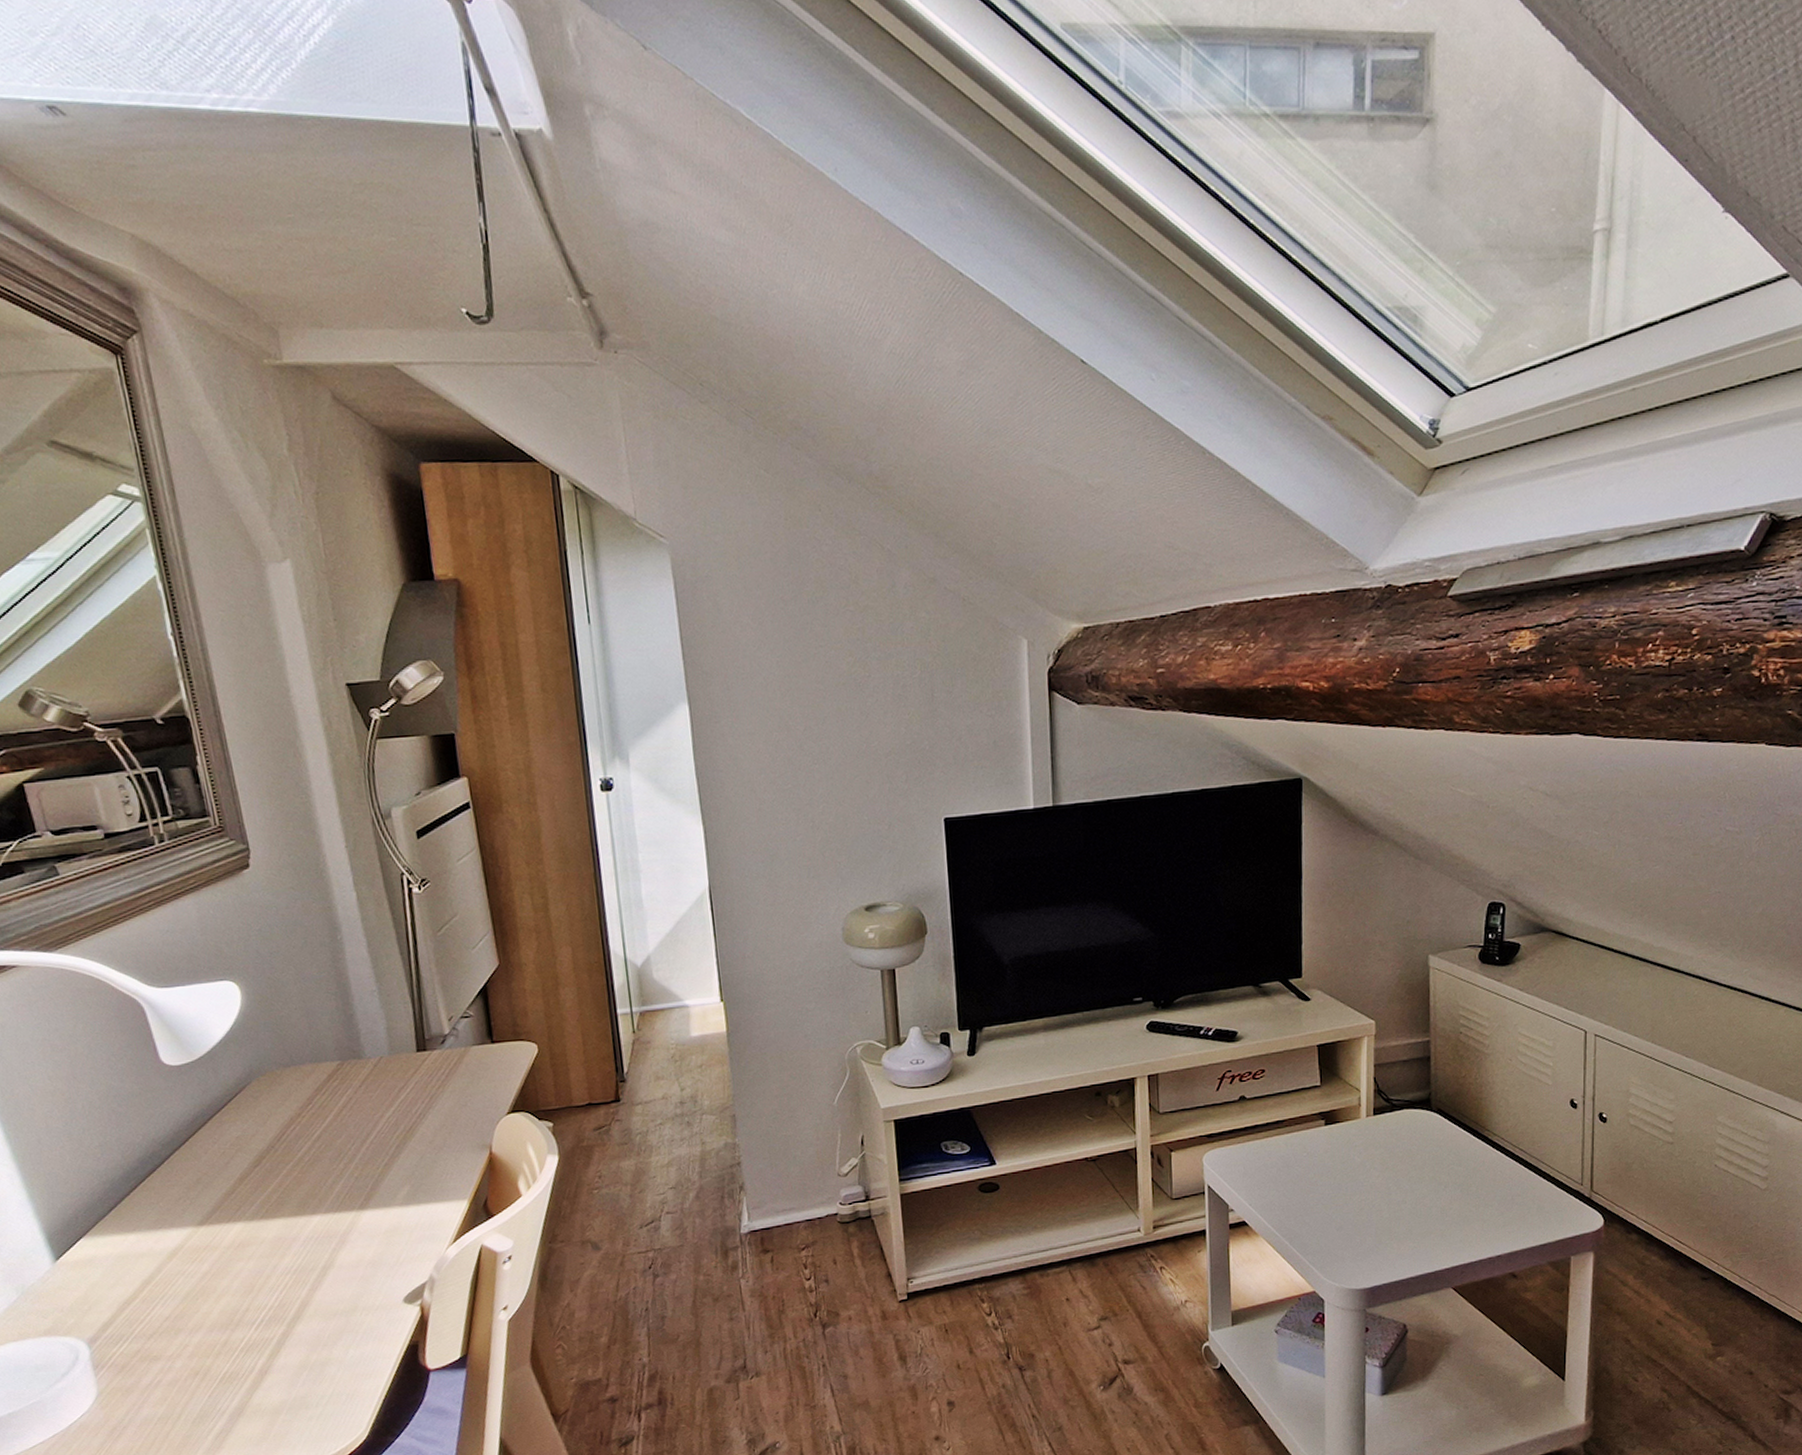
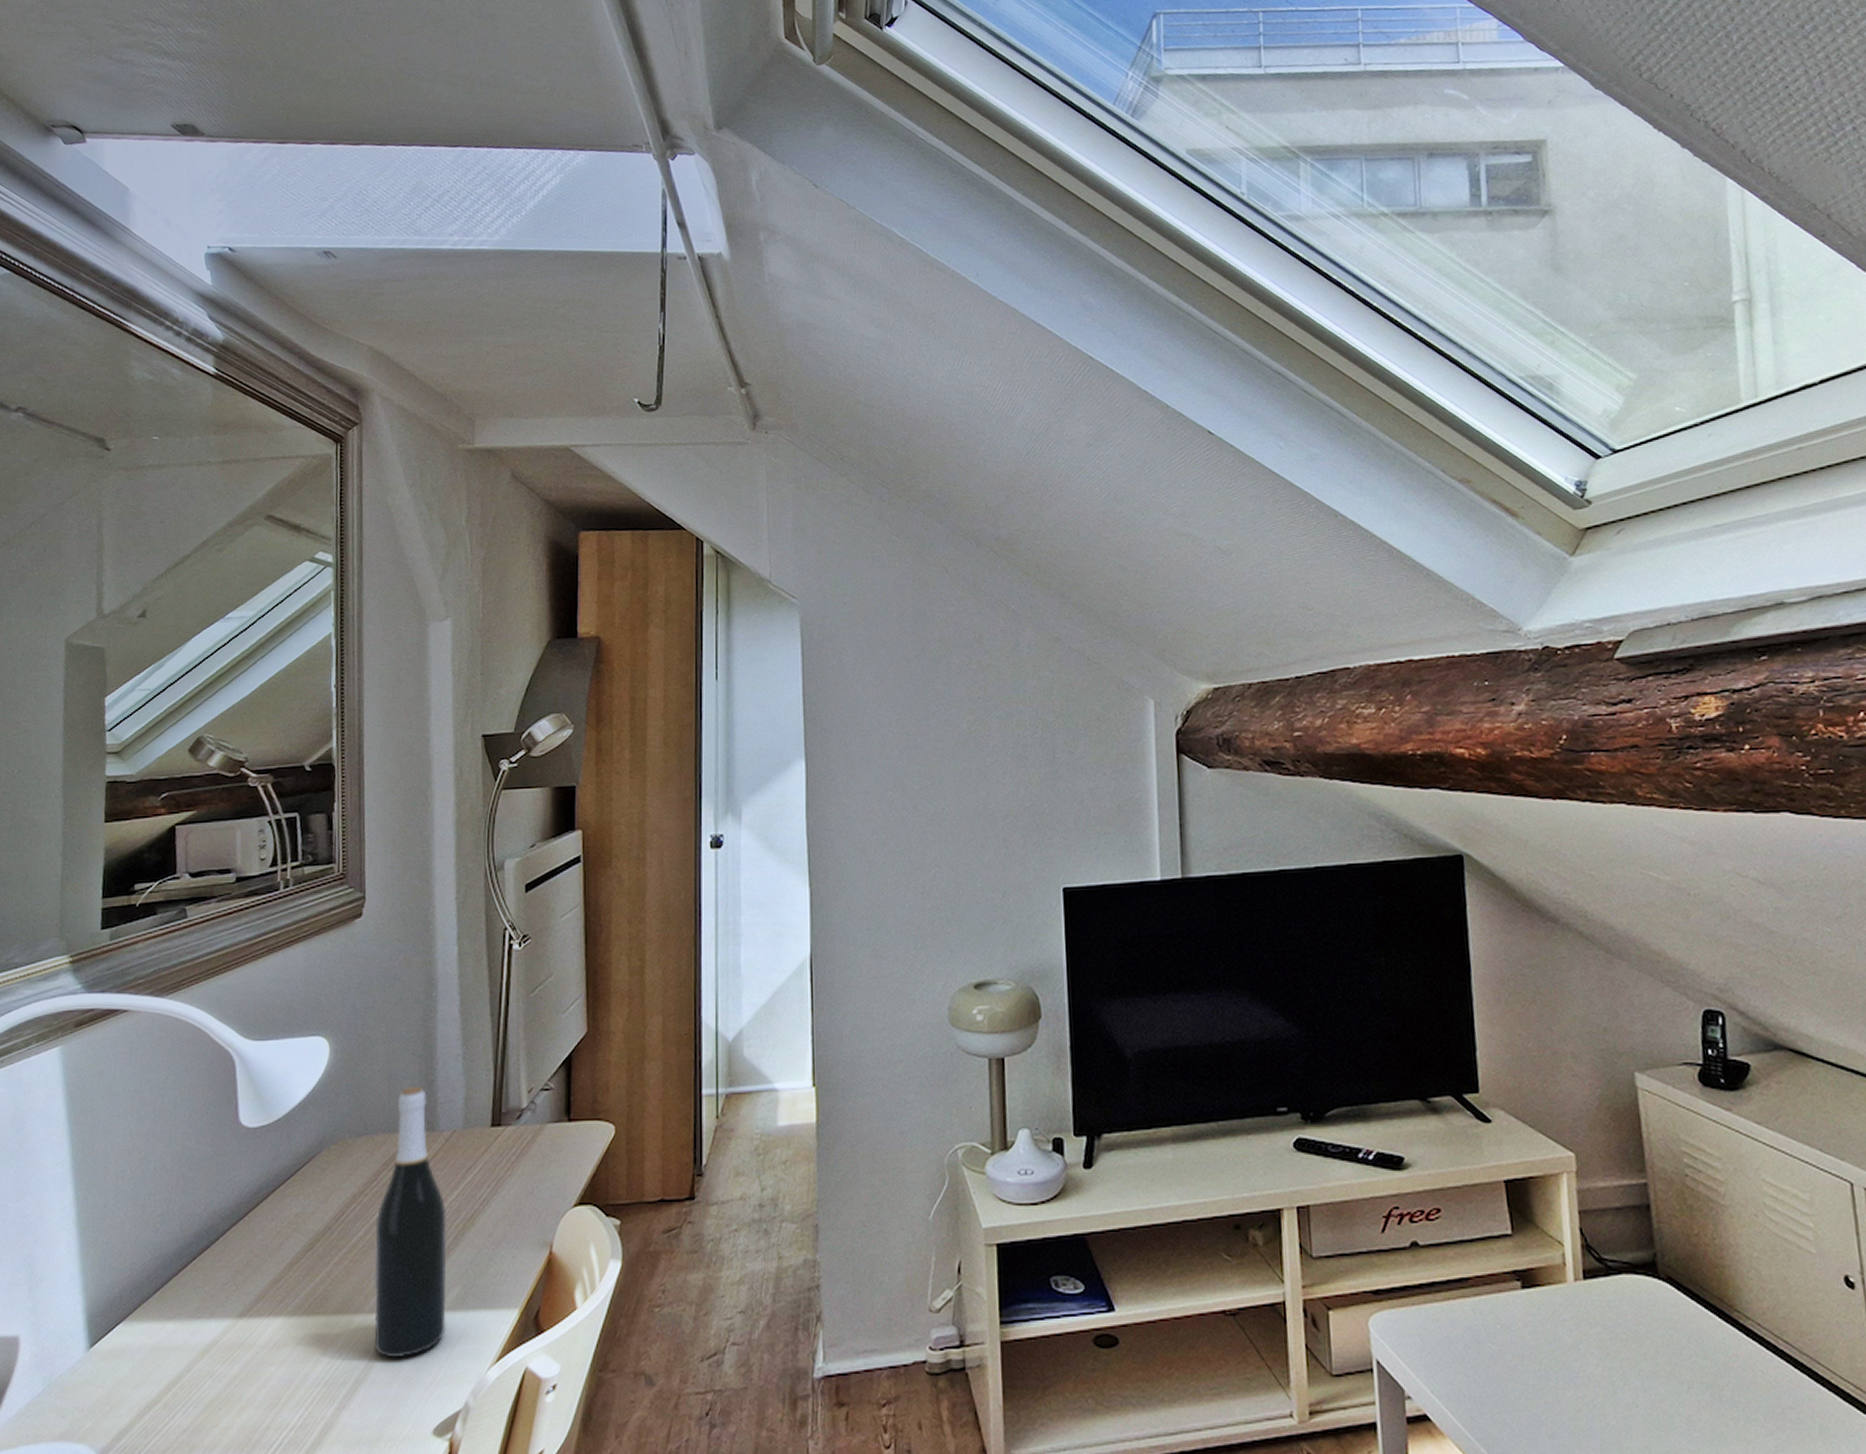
wine bottle: none [317,1020,402,1247] -> present [374,1085,447,1357]

